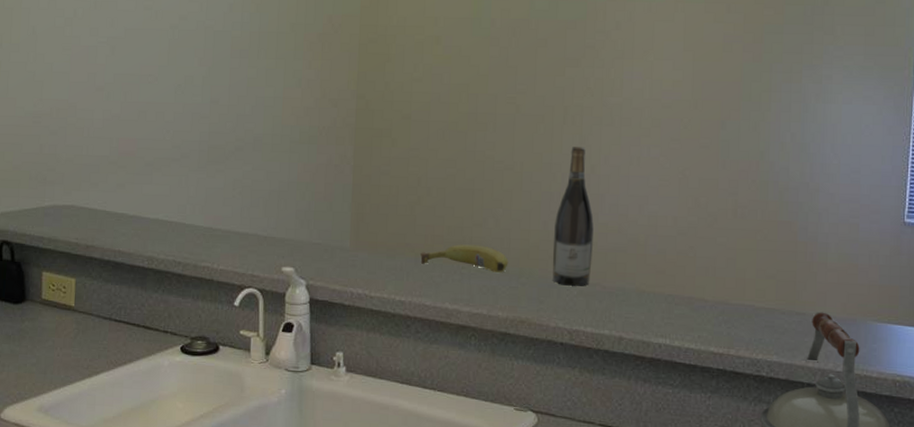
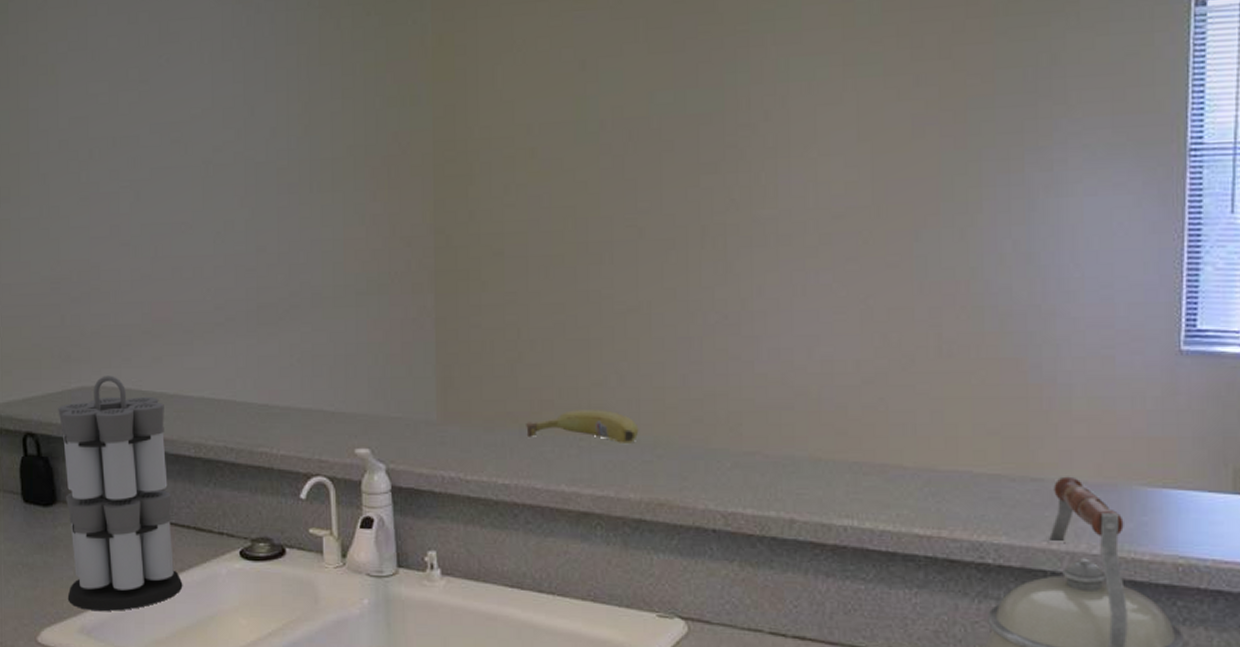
spice rack: none [29,197,131,394] -> present [58,375,183,611]
wine bottle: present [552,146,595,286] -> none [695,275,750,456]

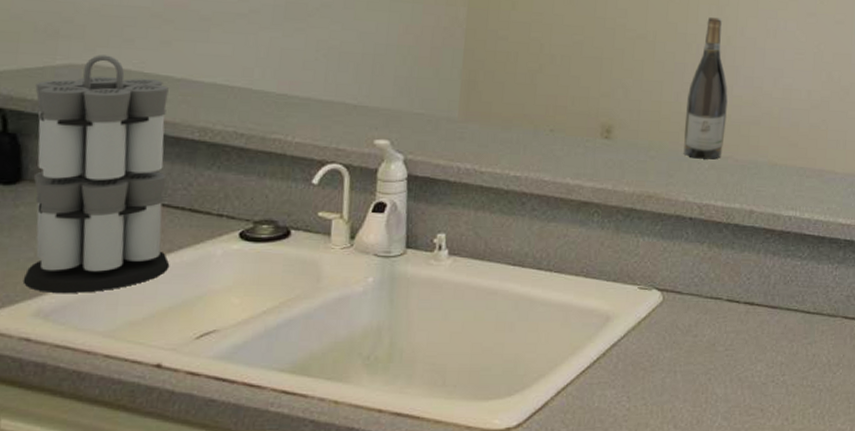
fruit: present [526,410,639,443] -> none [540,116,638,146]
wine bottle: none [695,275,750,456] -> present [683,16,729,159]

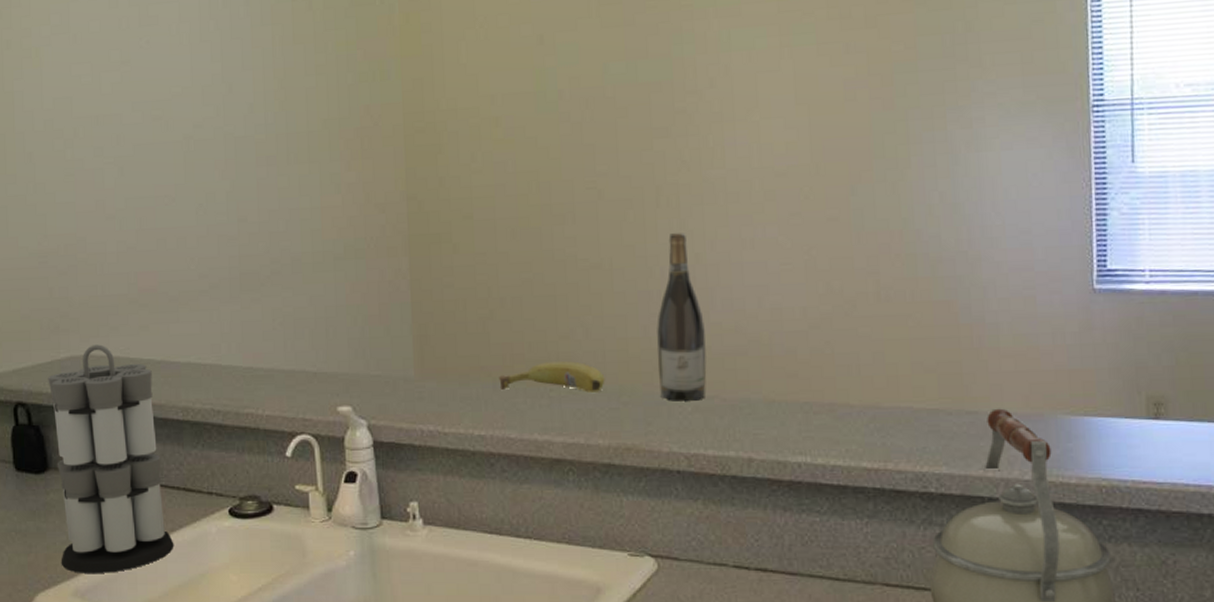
fruit: none [540,116,638,146] -> present [499,361,605,393]

